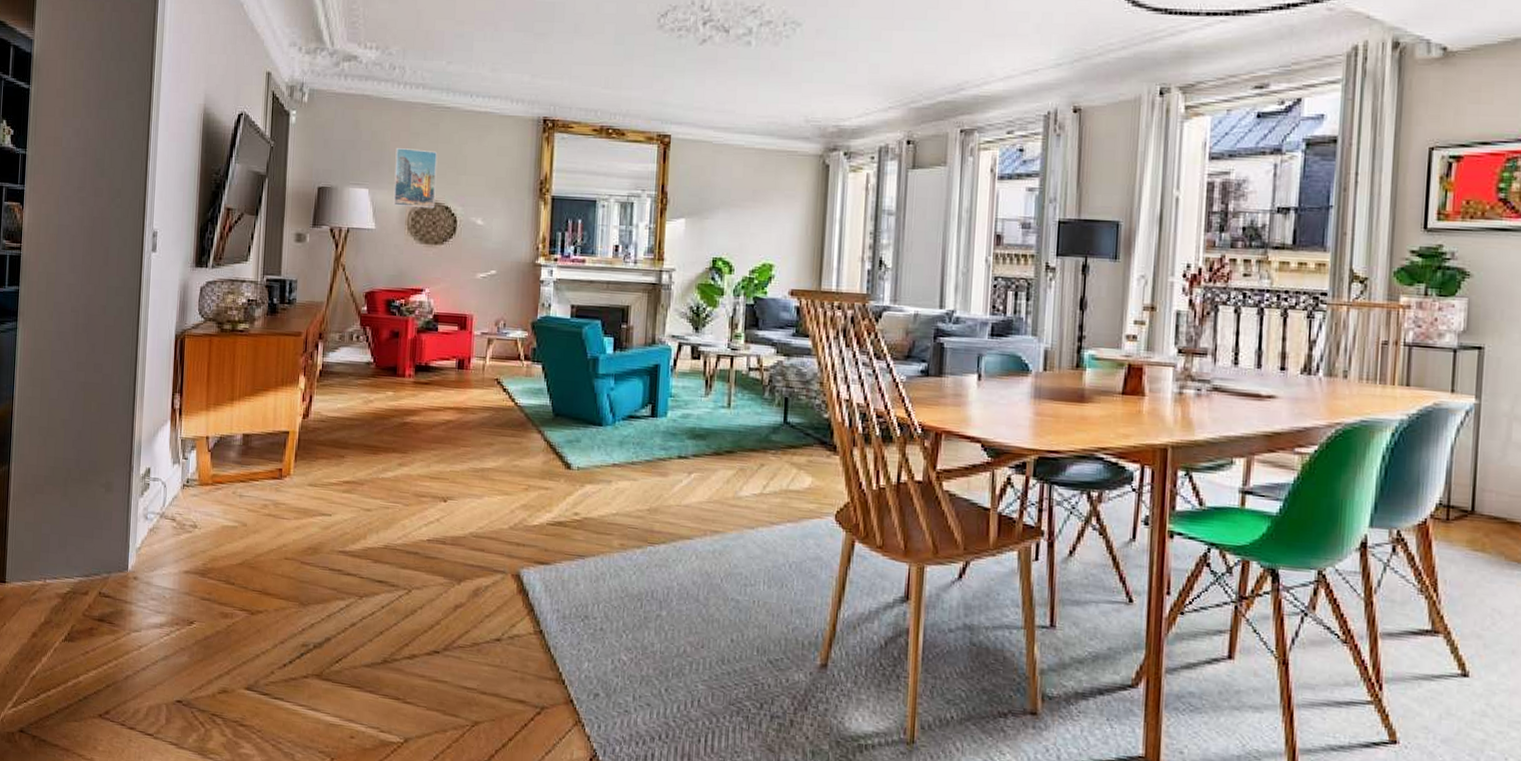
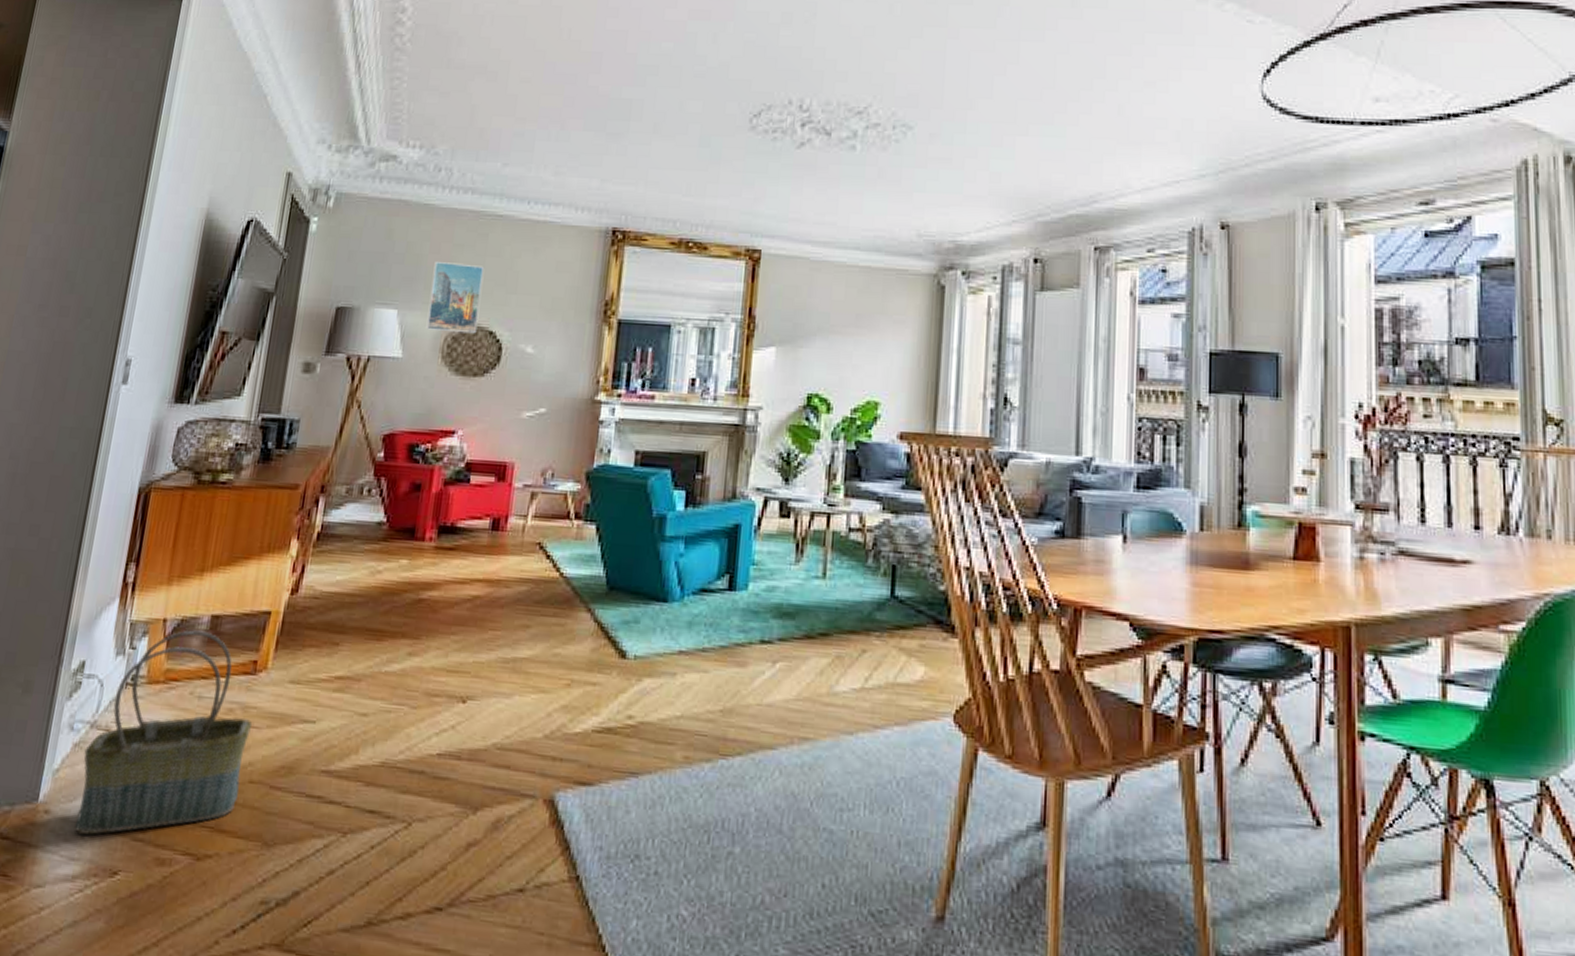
basket: none [158,445,282,596] -> present [75,630,252,835]

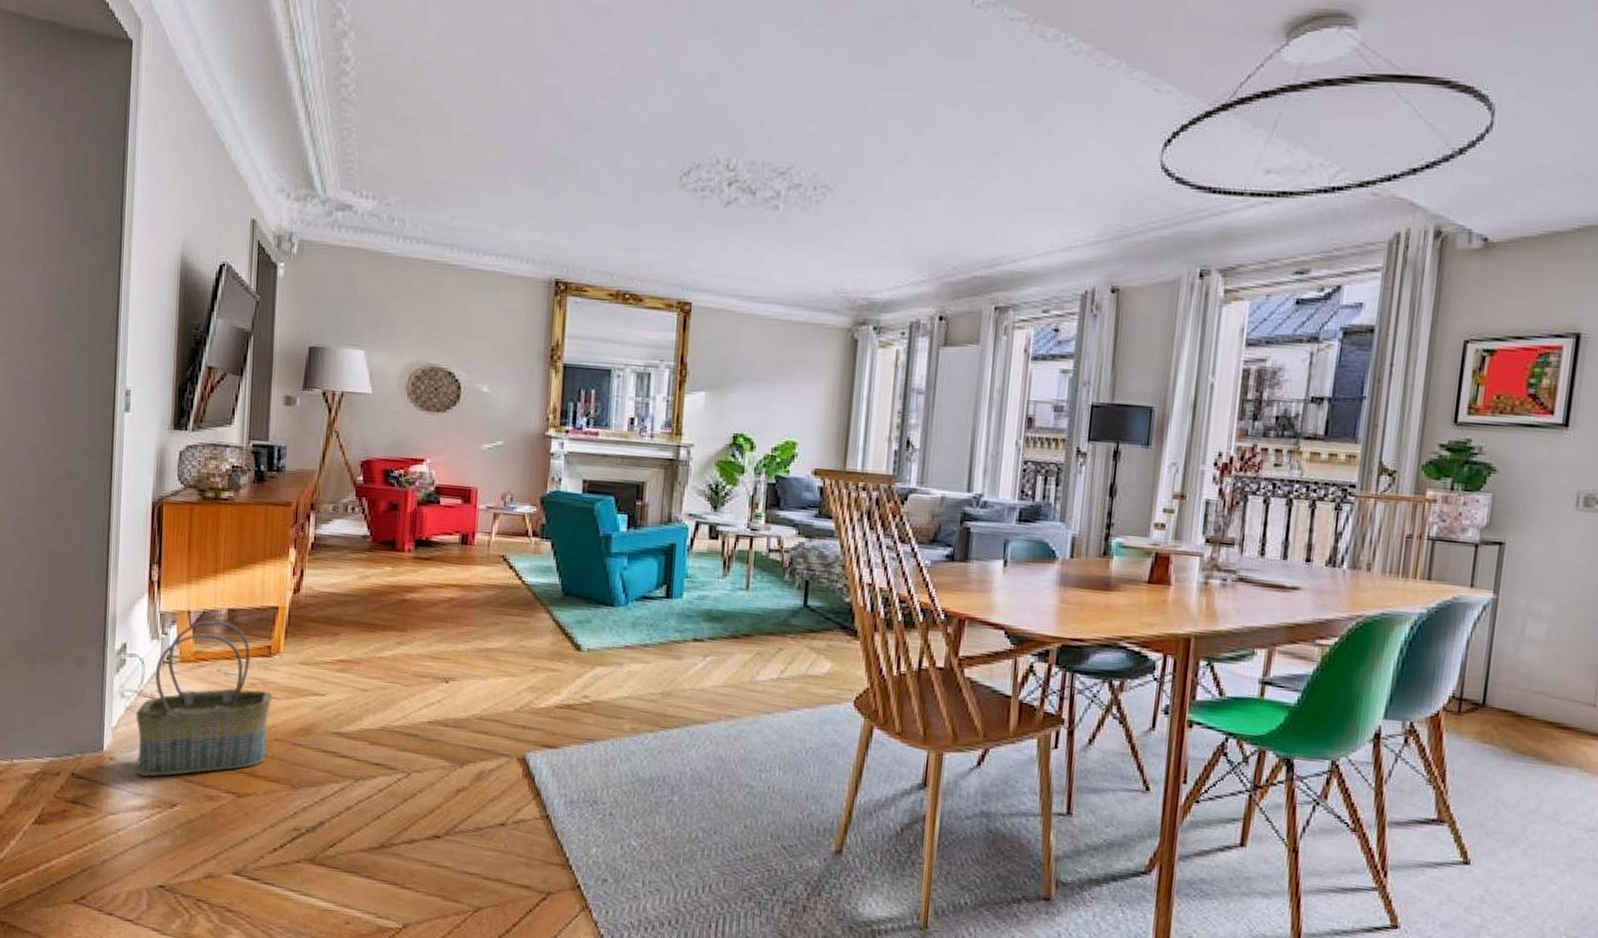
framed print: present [426,262,485,334] -> none [391,307,441,374]

